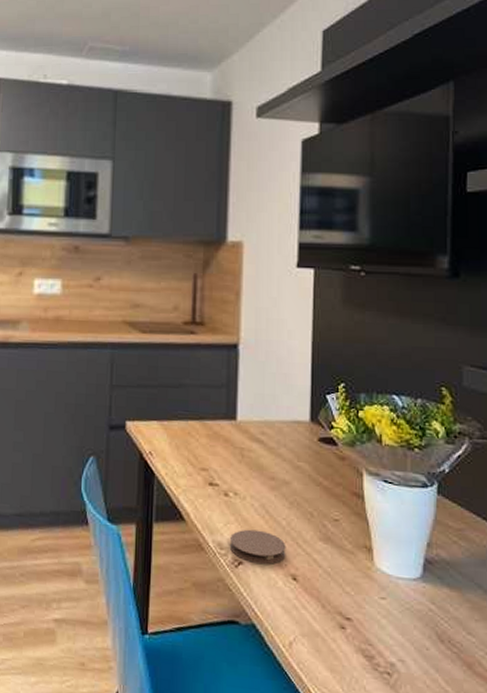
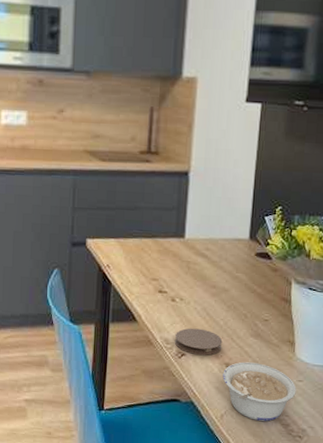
legume: none [289,573,379,652] -> present [222,362,296,422]

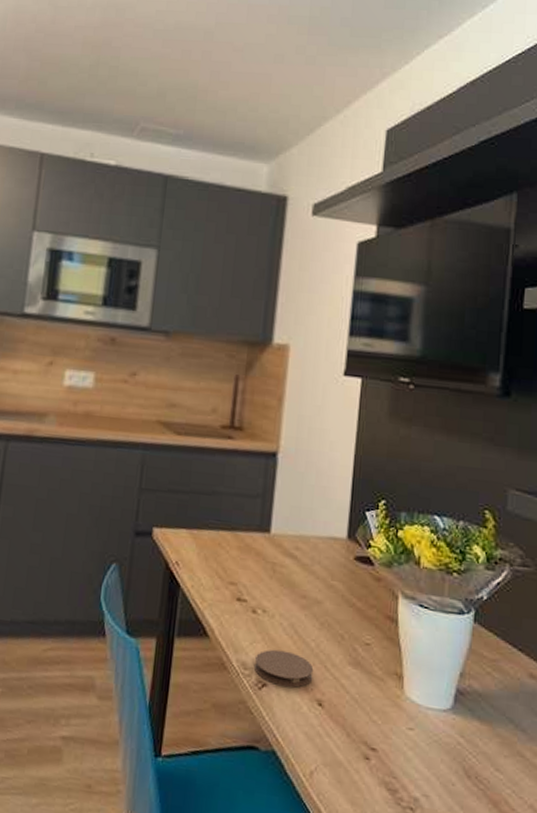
legume: present [222,362,296,422] -> none [313,699,406,785]

